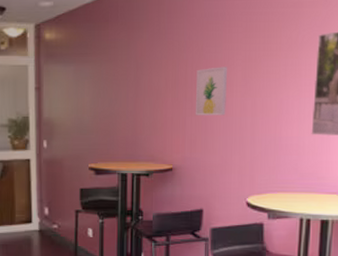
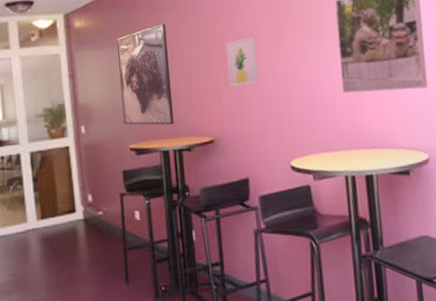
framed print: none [85,43,138,149] -> present [117,23,174,125]

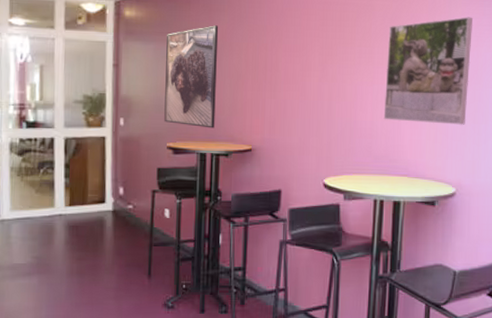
wall art: present [226,37,259,86] -> none [274,52,306,99]

